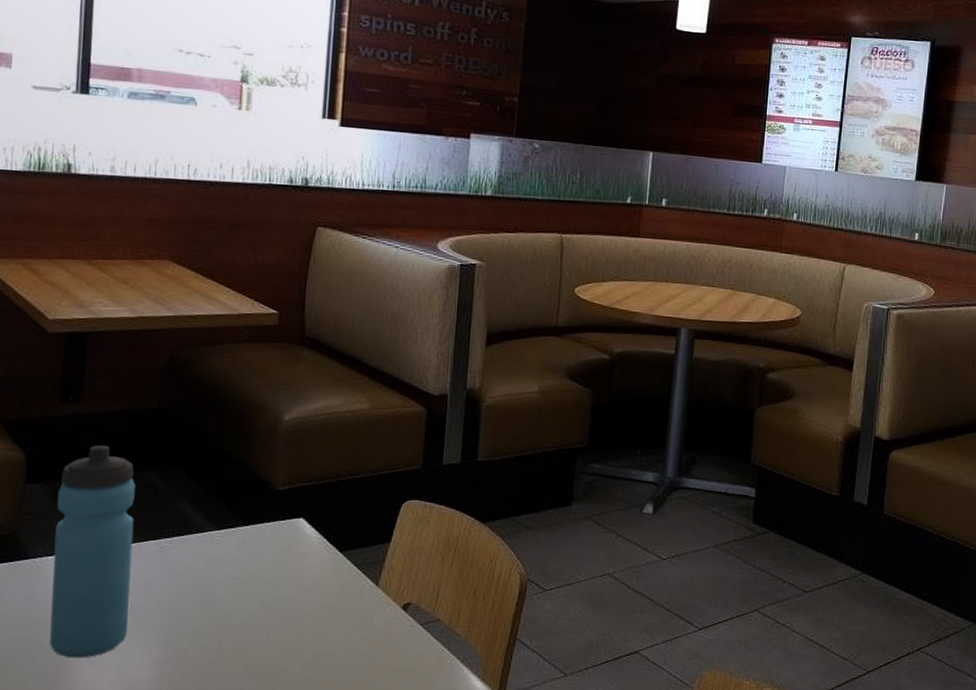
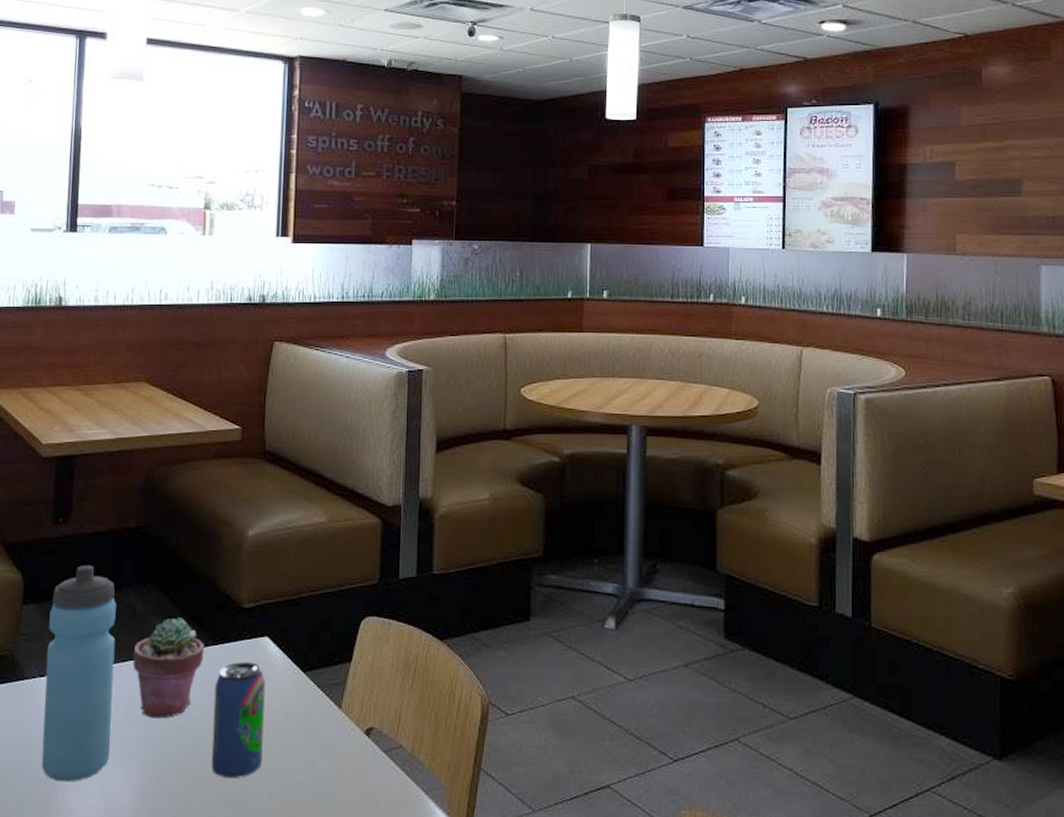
potted succulent: none [153,499,234,596] -> present [132,617,205,719]
beverage can: none [239,542,299,653] -> present [211,662,265,780]

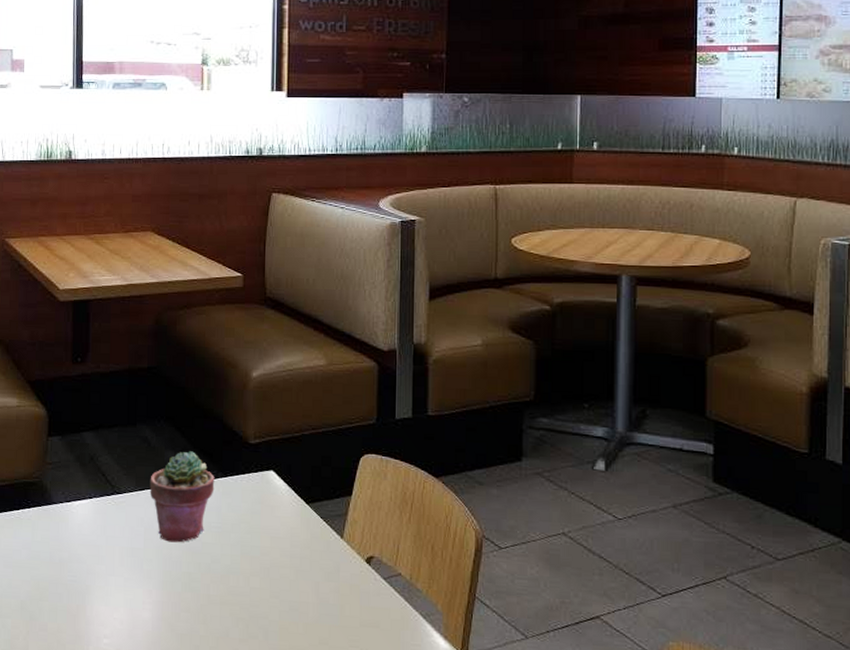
water bottle: present [41,565,116,782] -> none [71,401,133,597]
beverage can: present [211,662,265,780] -> none [224,493,272,600]

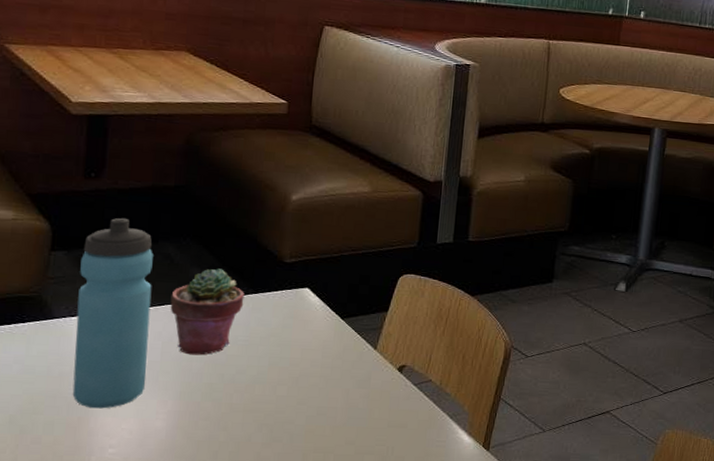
water bottle: none [71,401,133,597] -> present [72,217,153,409]

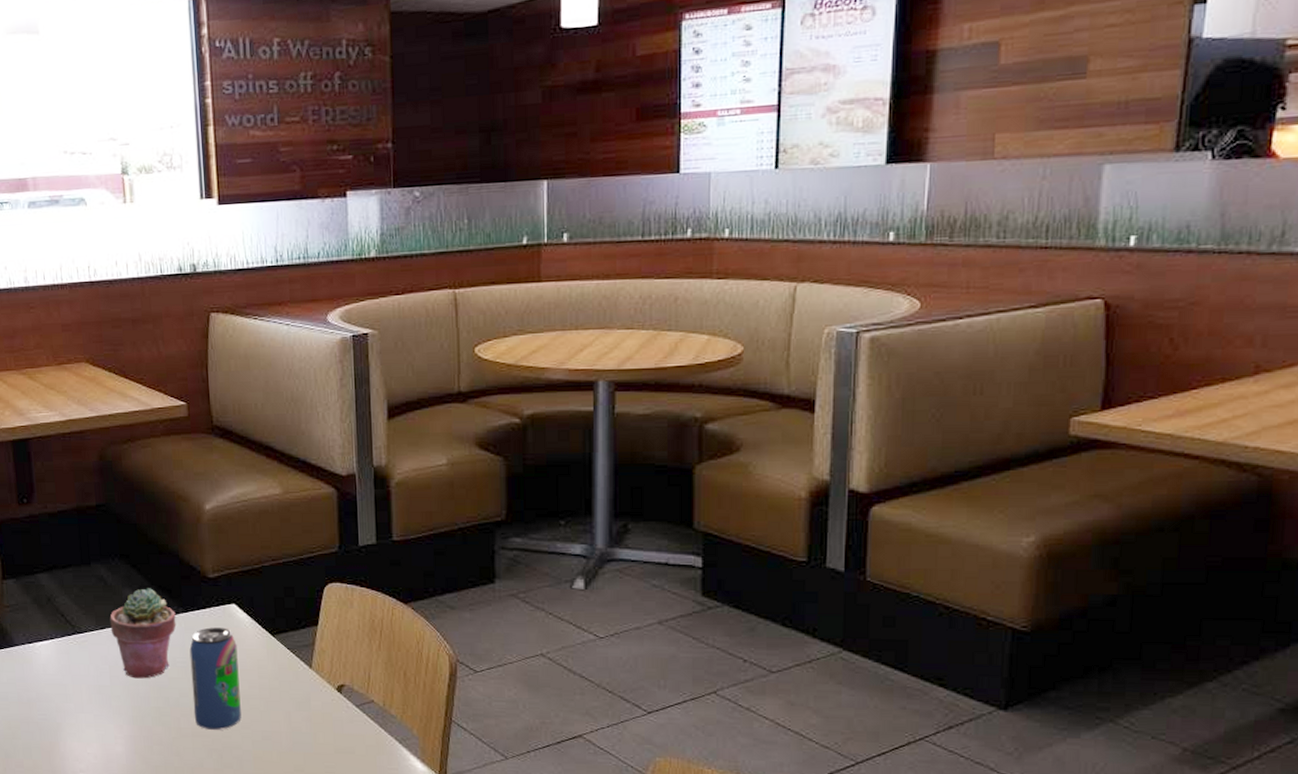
water bottle: present [72,217,153,409] -> none [28,542,102,734]
beverage can: none [248,308,305,407] -> present [189,627,242,731]

